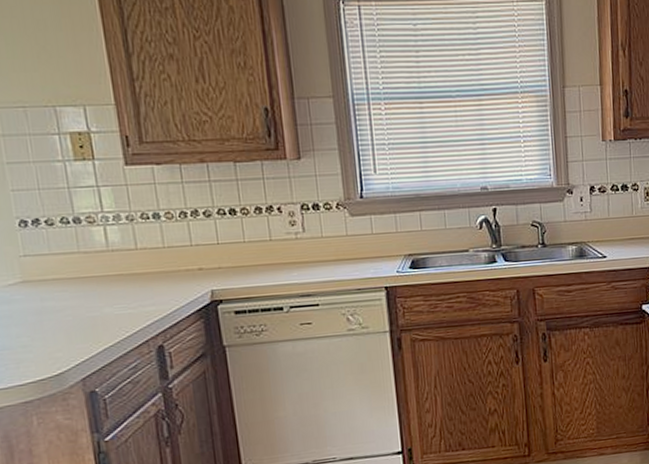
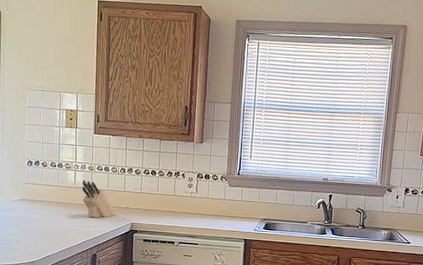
knife block: none [119,237,187,293] -> present [82,180,117,218]

